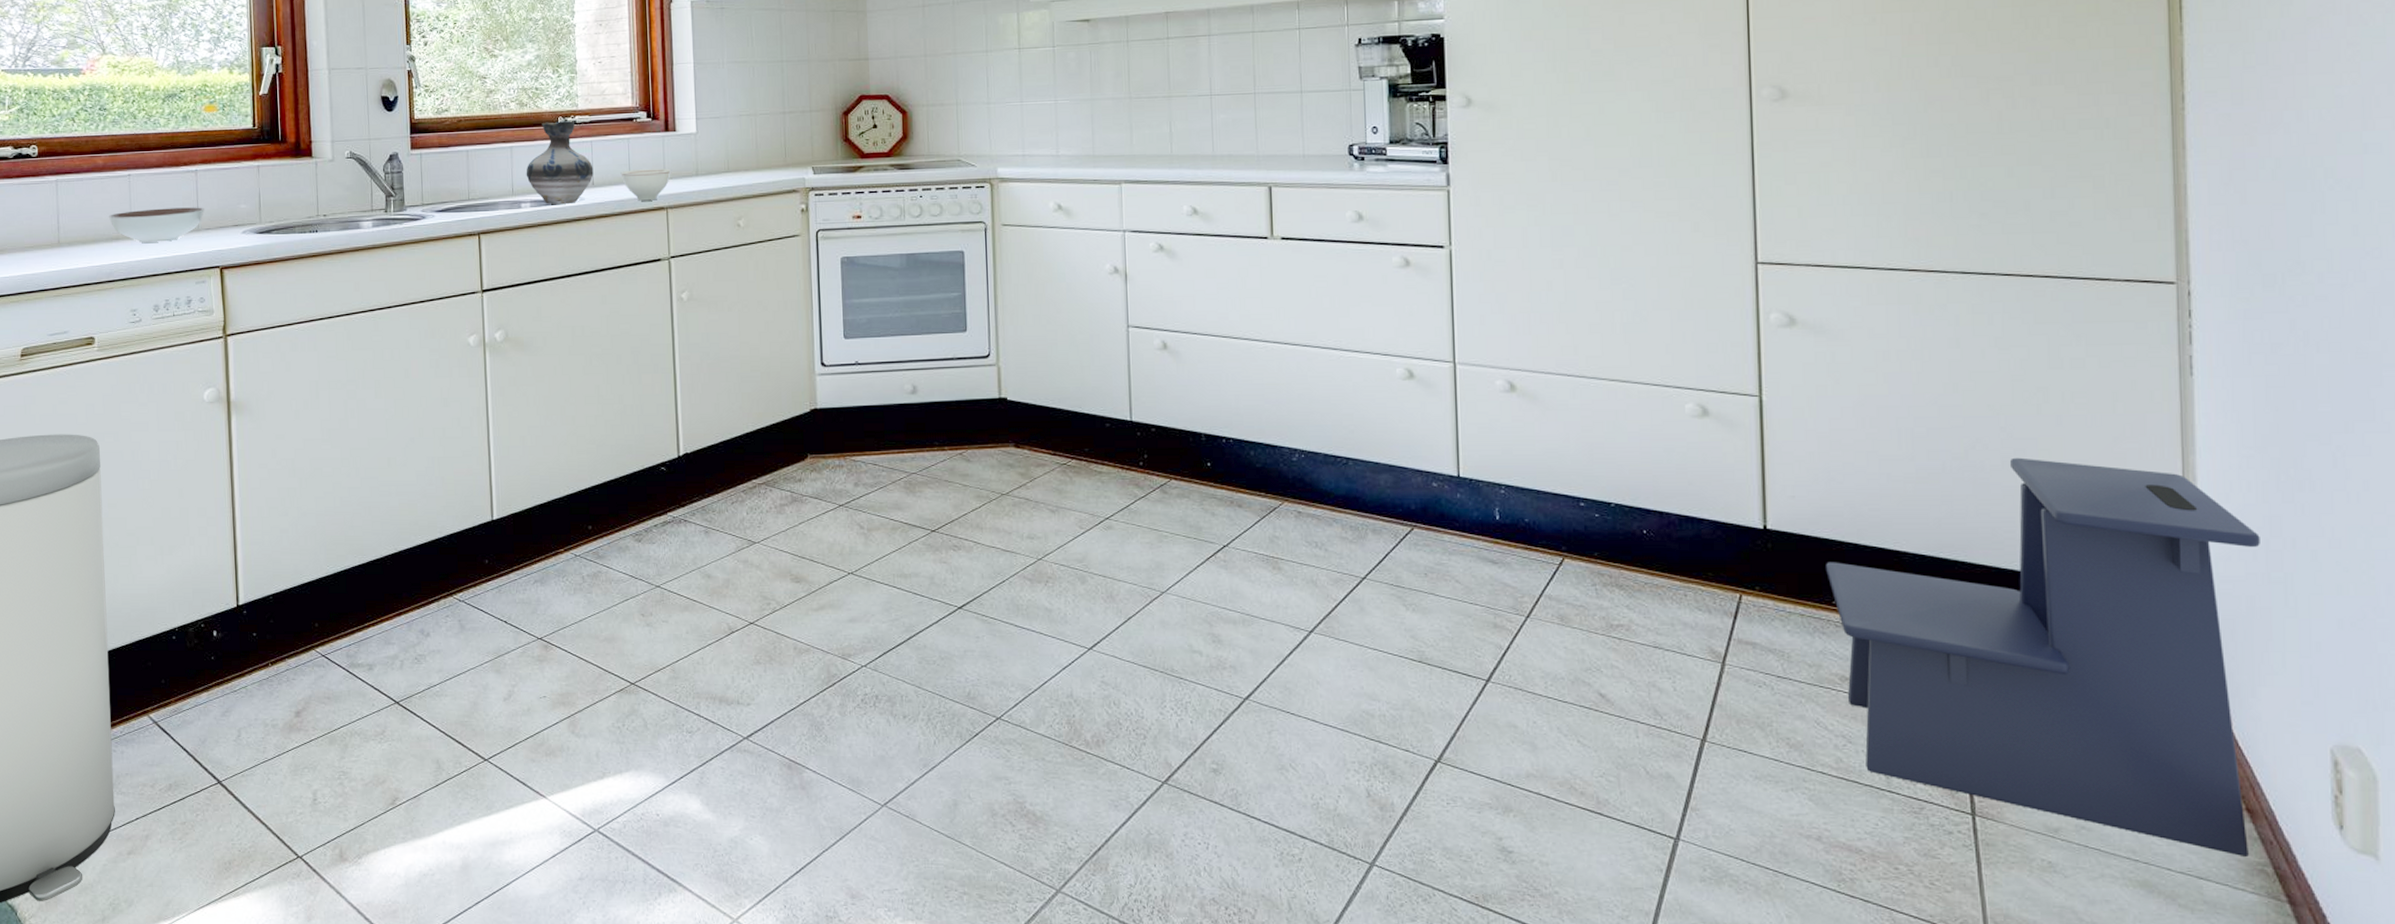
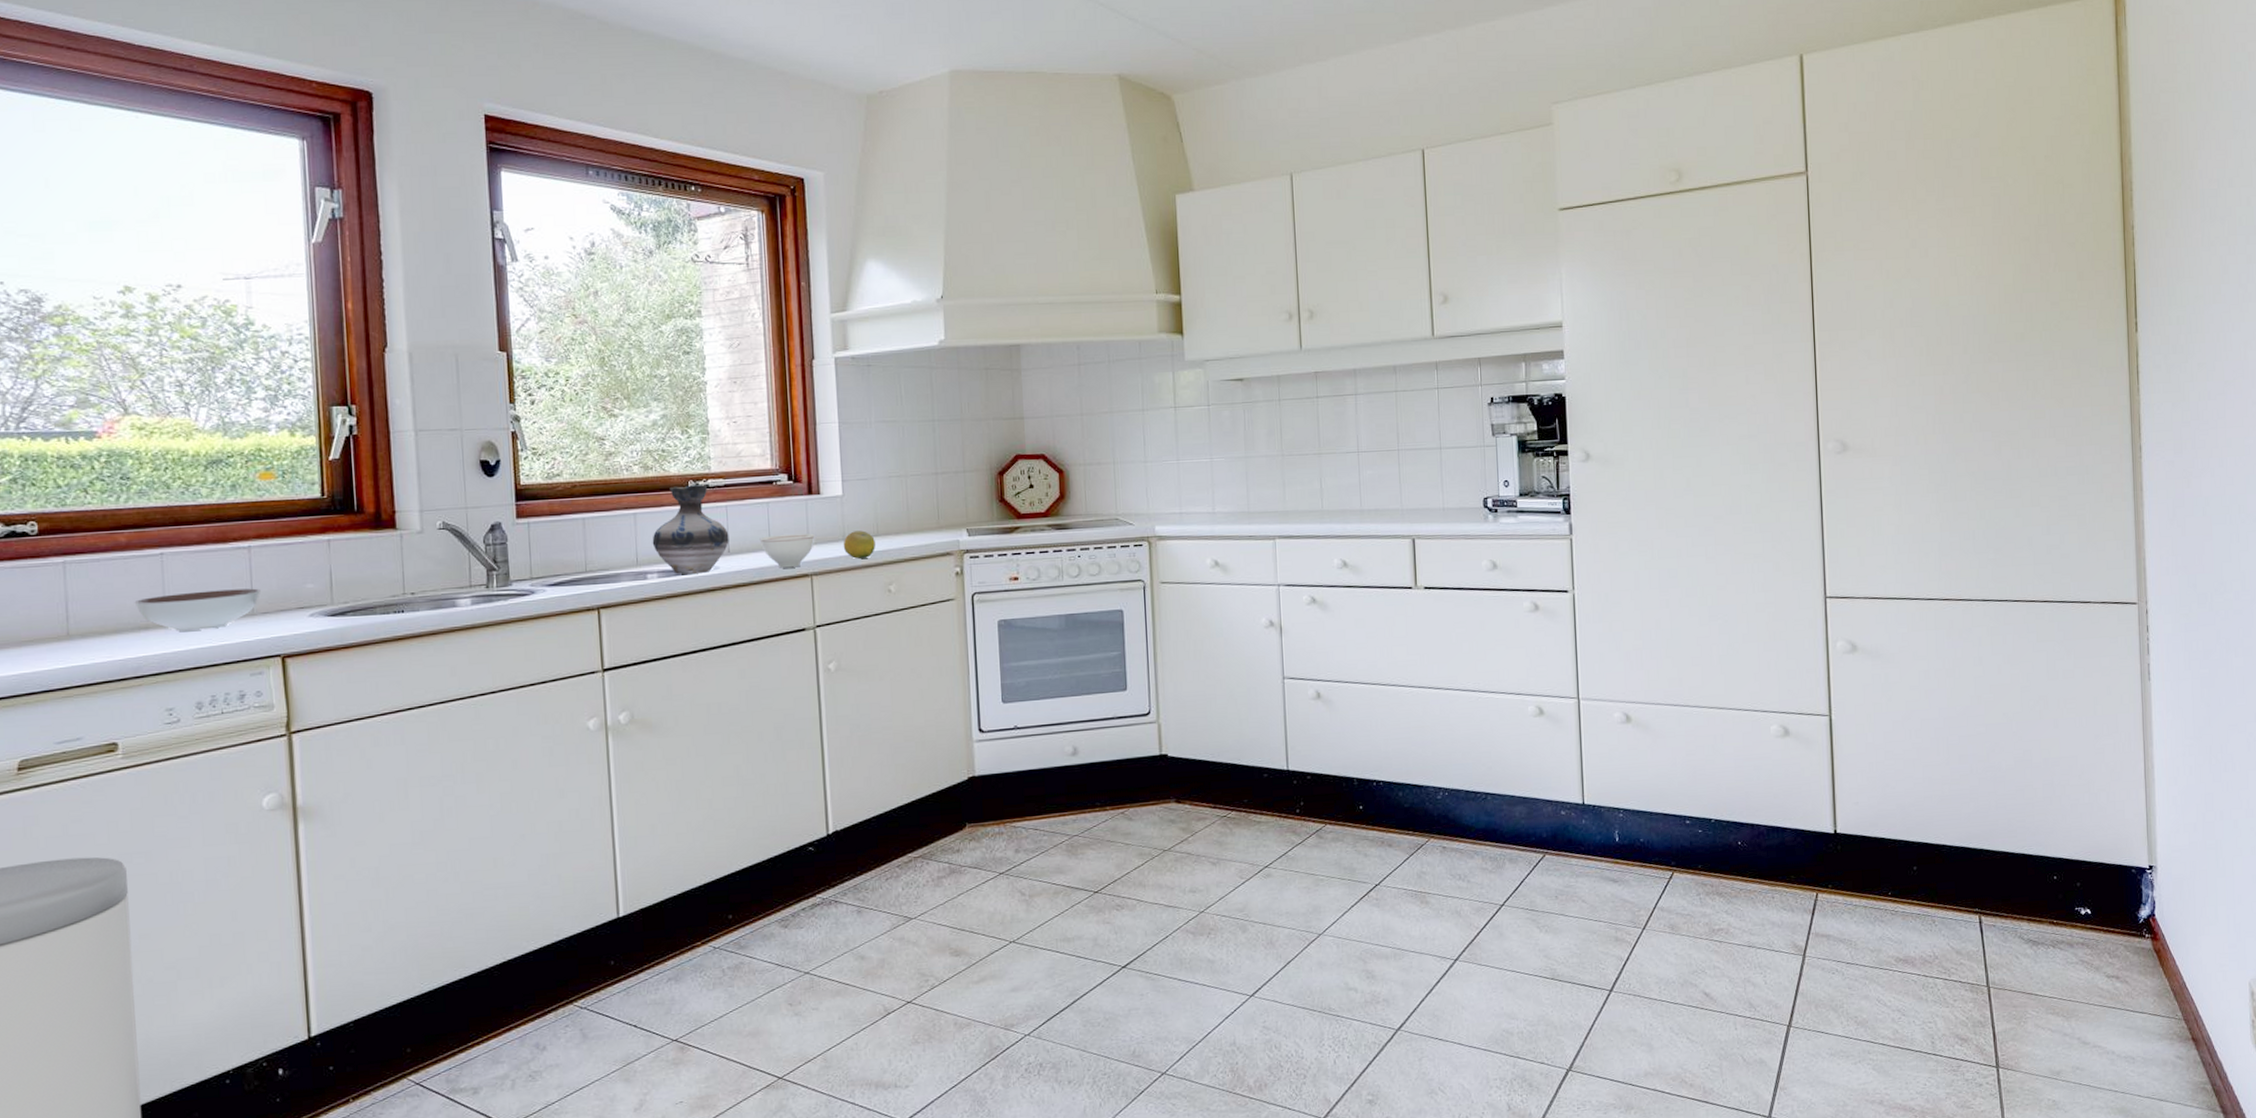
fruit: none [696,167,726,195] -> present [843,530,875,560]
step stool: present [1826,457,2260,858] -> none [1883,757,2199,1079]

